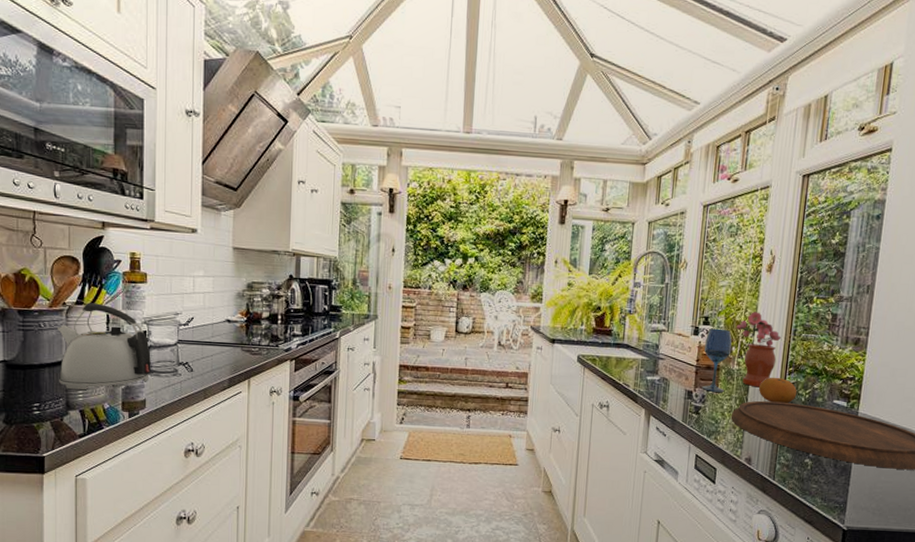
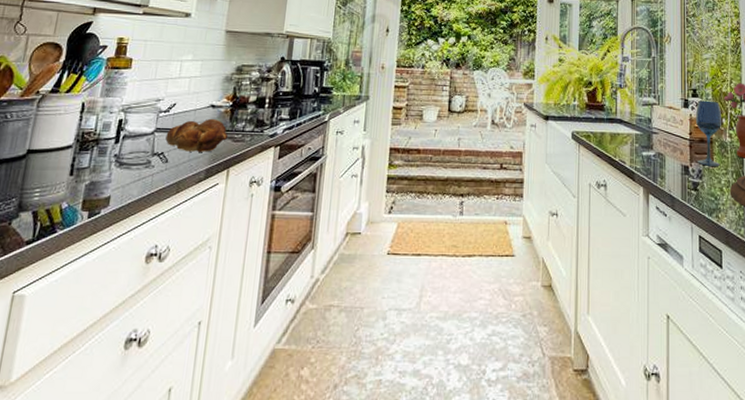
kettle: present [58,302,151,391] -> none [15,90,124,188]
bread loaf: none [188,332,246,363] -> present [165,118,229,152]

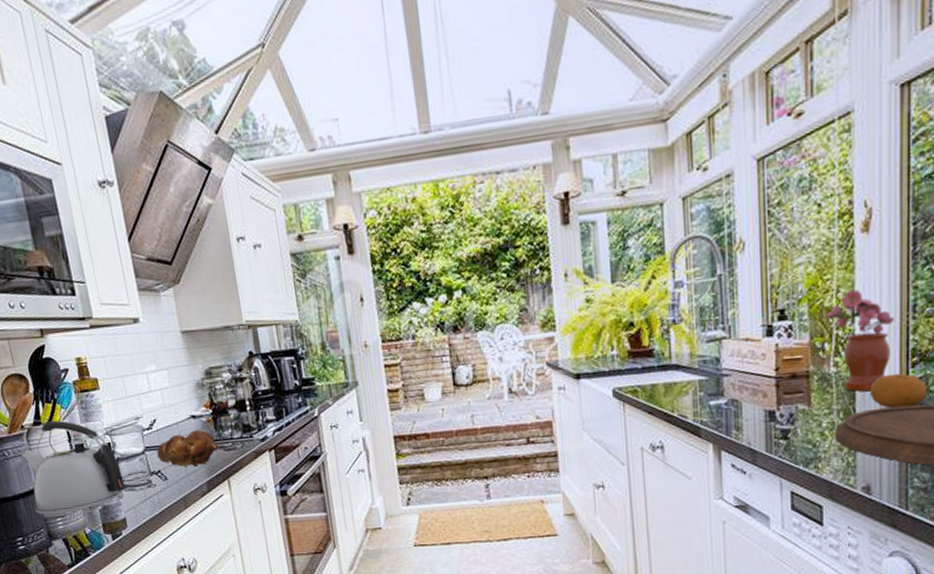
kettle: none [15,90,124,188] -> present [22,420,125,519]
wineglass: present [695,100,722,166] -> none [783,321,824,408]

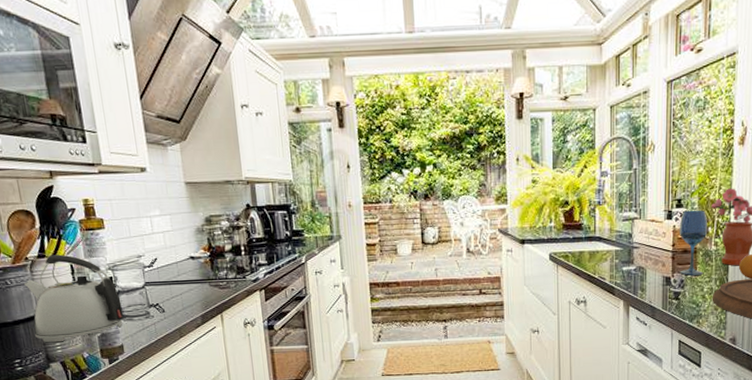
bread loaf: present [156,429,219,467] -> none [156,269,214,301]
wineglass: none [783,321,824,408] -> present [679,210,708,276]

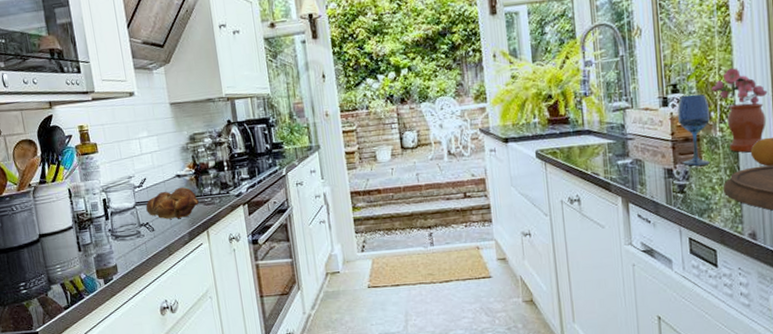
kettle: present [24,254,124,343] -> none [28,179,117,266]
bread loaf: none [156,269,214,301] -> present [145,187,200,219]

